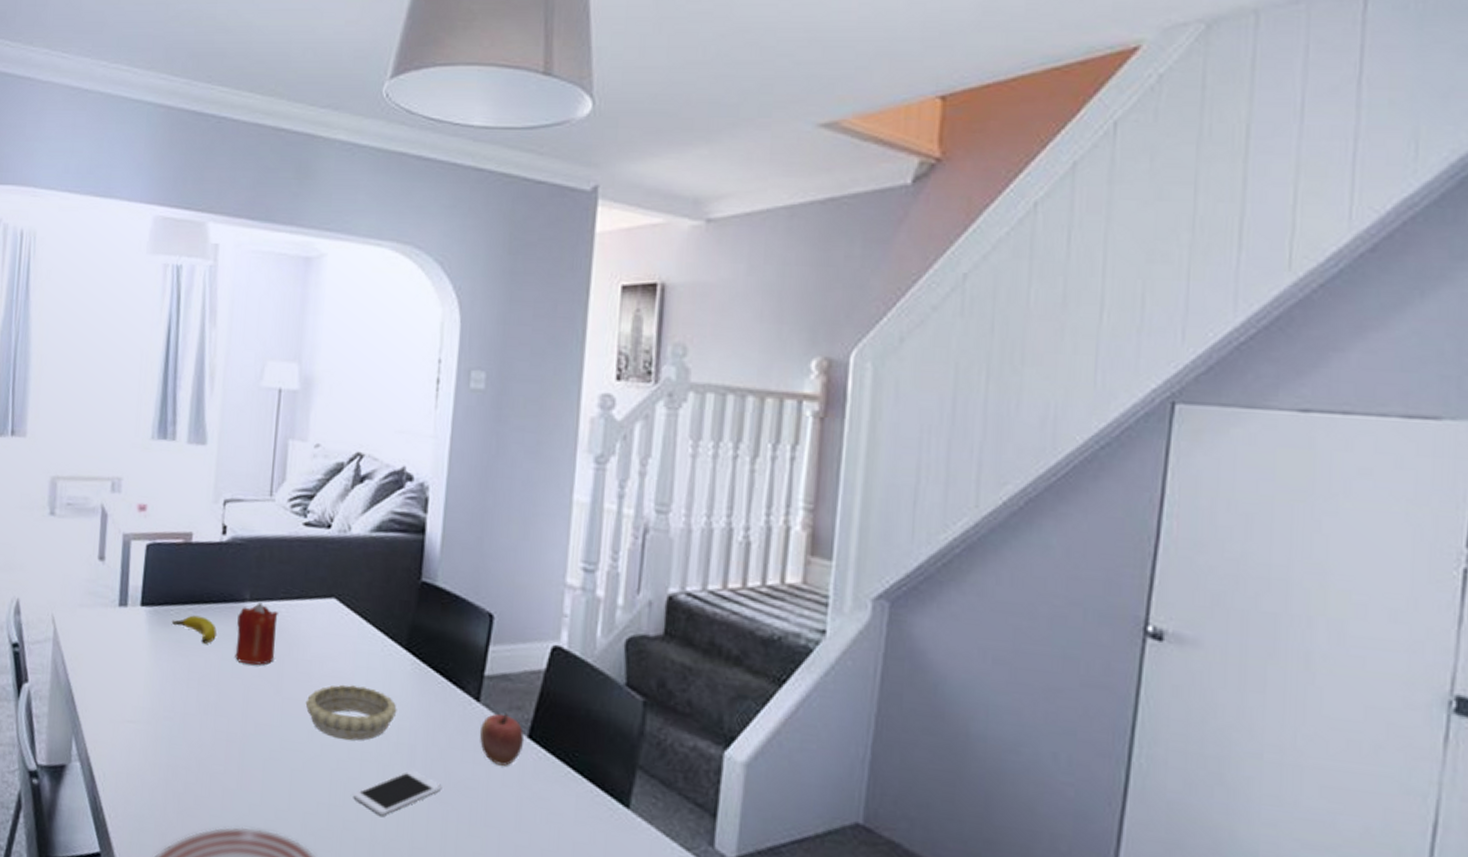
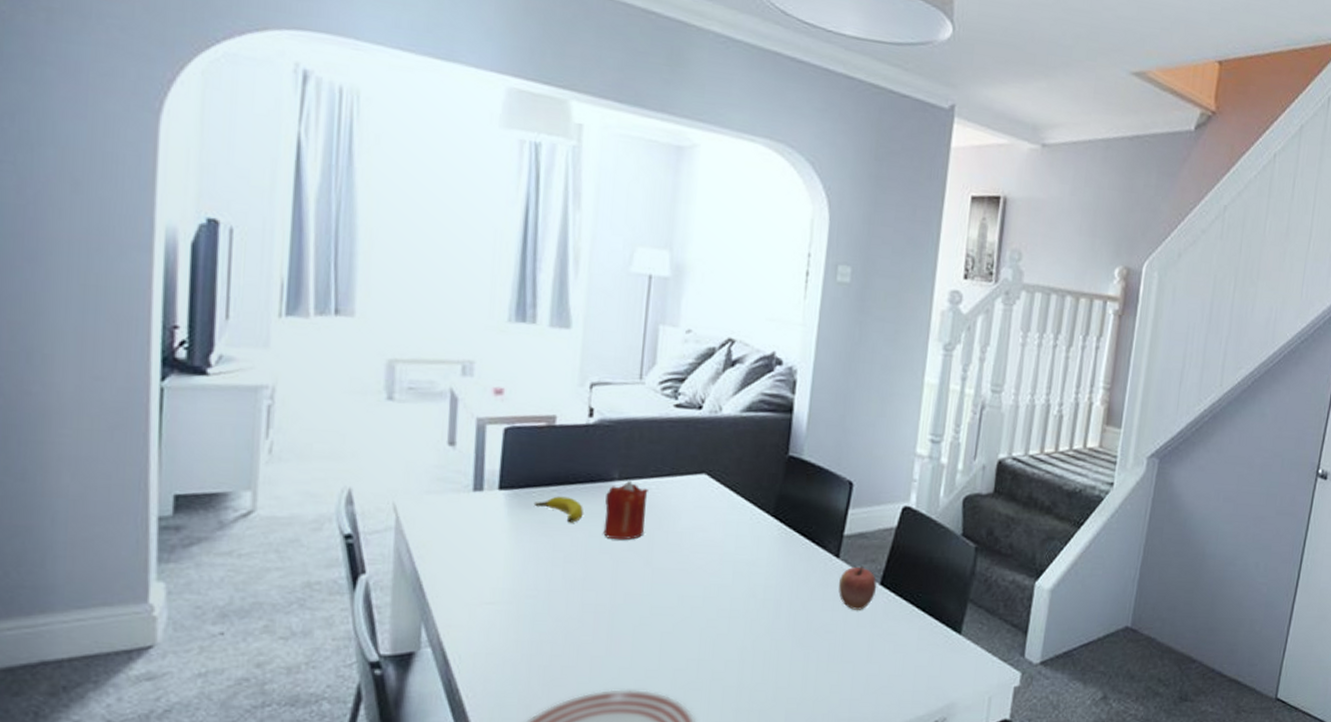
decorative bowl: present [305,684,397,741] -> none [676,551,764,601]
cell phone: present [353,769,442,816] -> none [722,621,804,664]

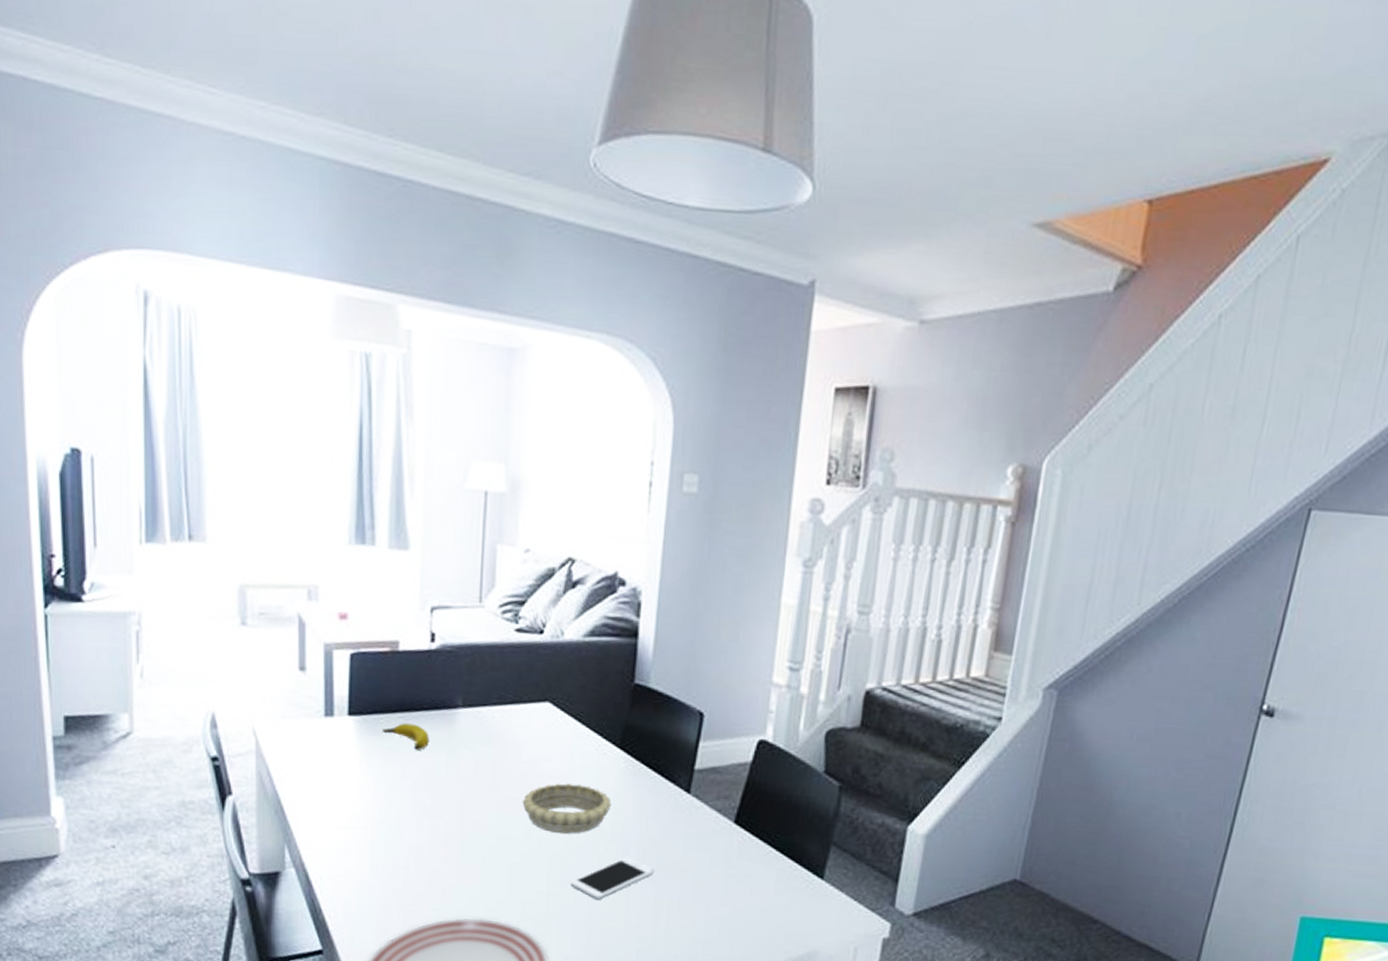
candle: present [603,480,648,540] -> none [449,707,492,769]
decorative bowl: none [676,551,764,601] -> present [522,783,612,834]
cell phone: none [722,621,804,664] -> present [570,857,655,900]
apple: present [838,565,877,610] -> none [689,802,731,849]

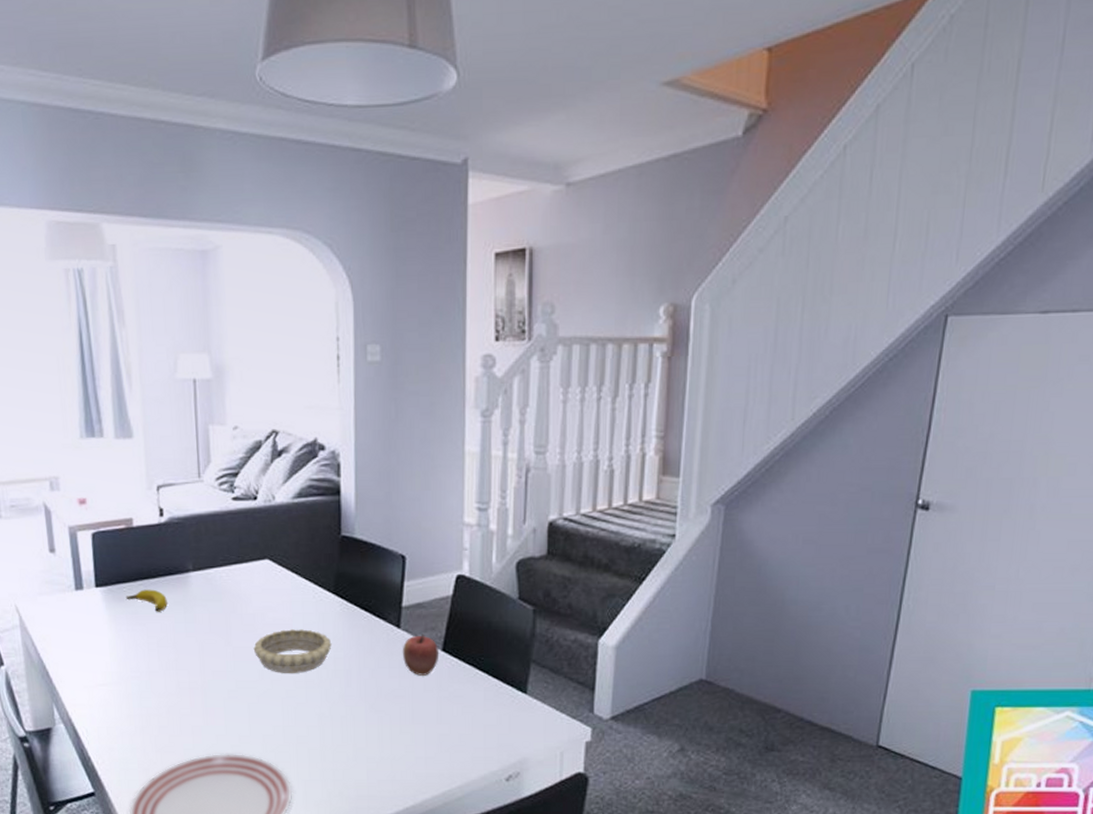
cell phone: present [570,857,655,900] -> none [303,689,376,729]
apple: none [689,802,731,849] -> present [402,634,440,676]

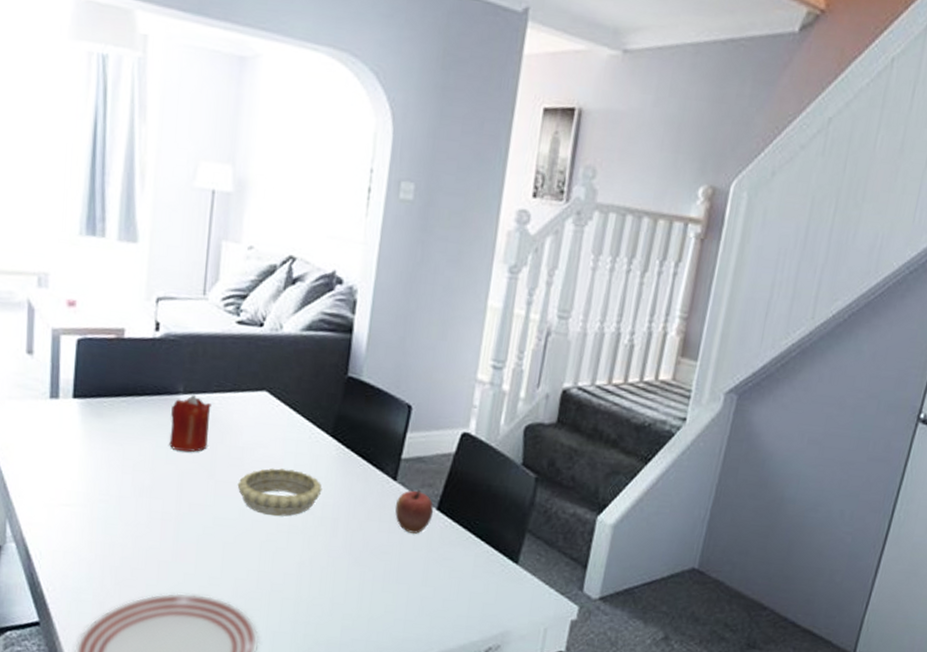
banana: present [125,589,167,612] -> none [105,406,151,433]
candle: none [184,570,222,624] -> present [169,394,211,452]

